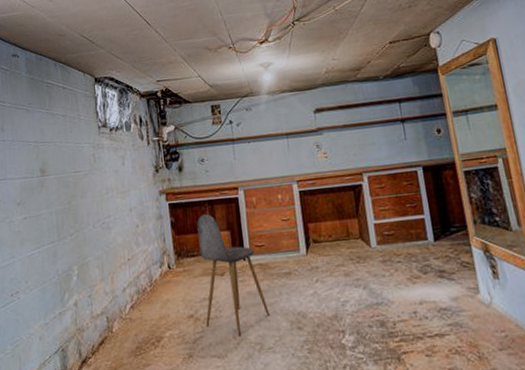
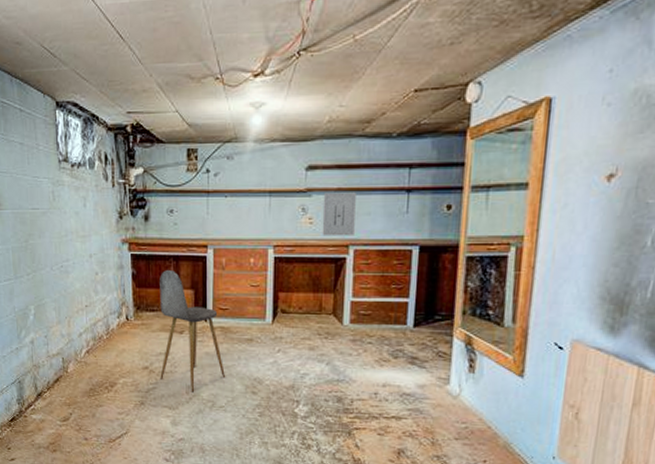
wall art: none [332,127,365,168] -> present [322,192,356,236]

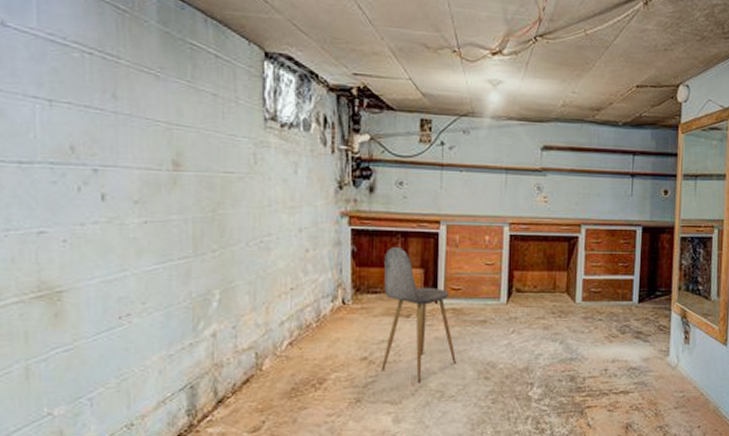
wall art: present [322,192,356,236] -> none [556,173,587,216]

